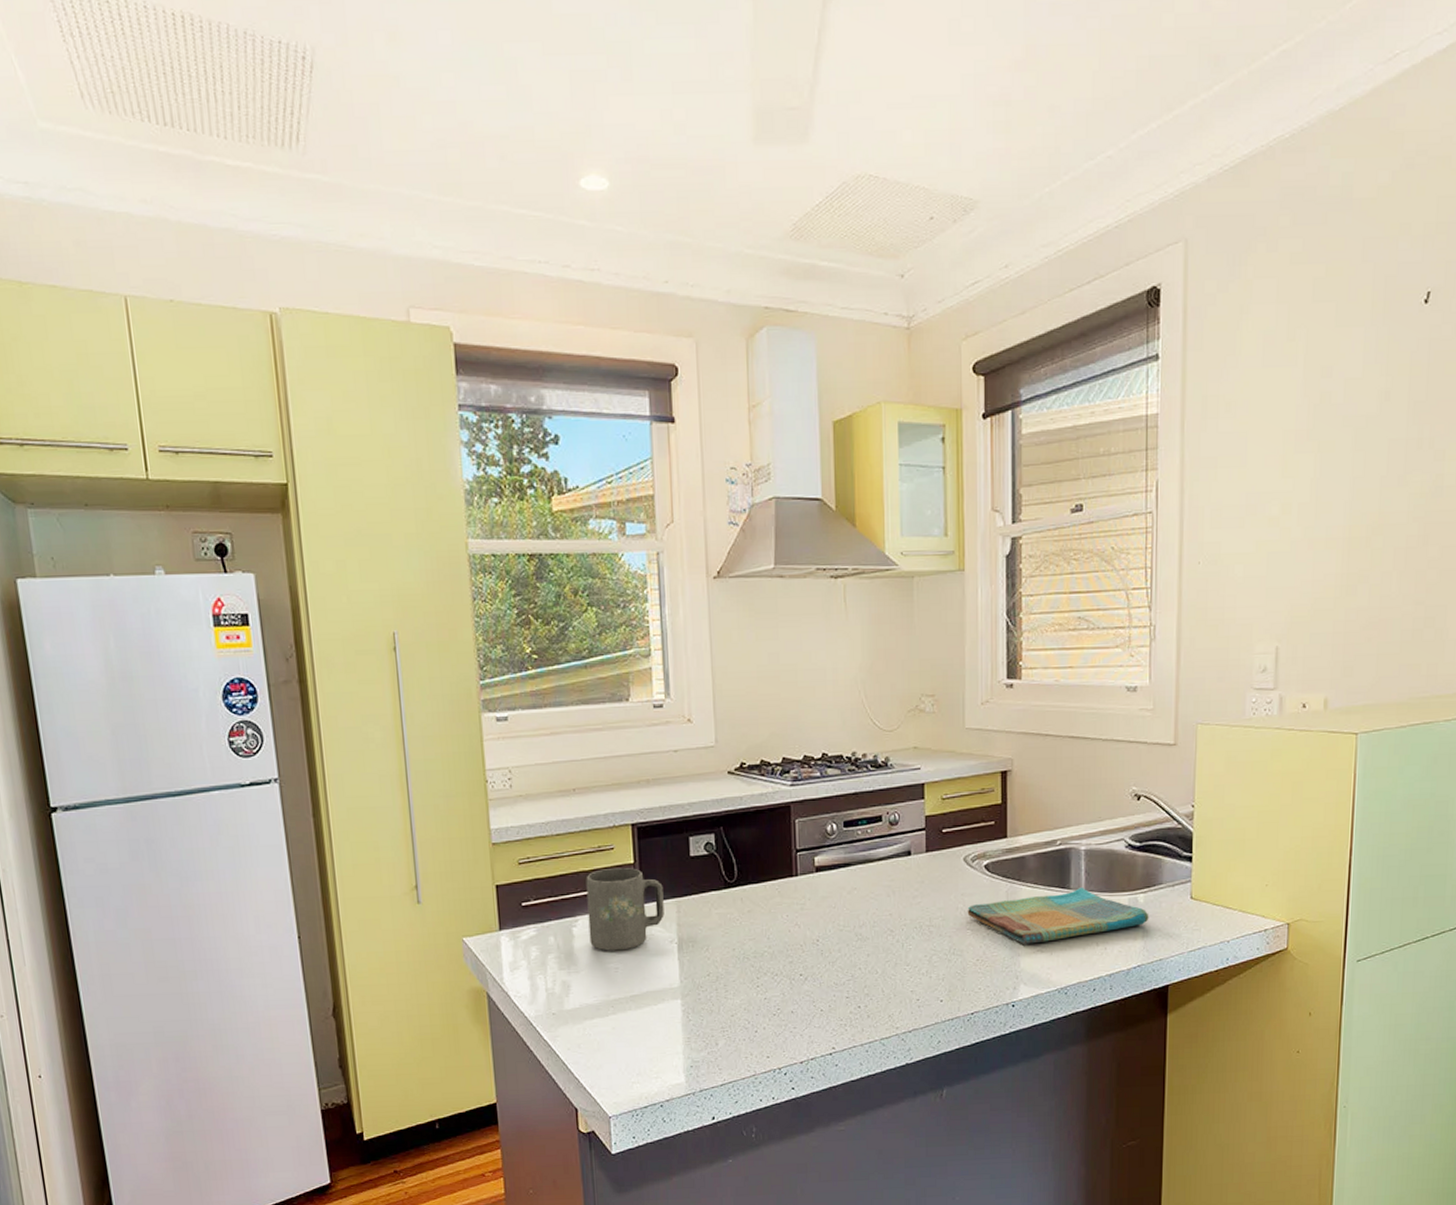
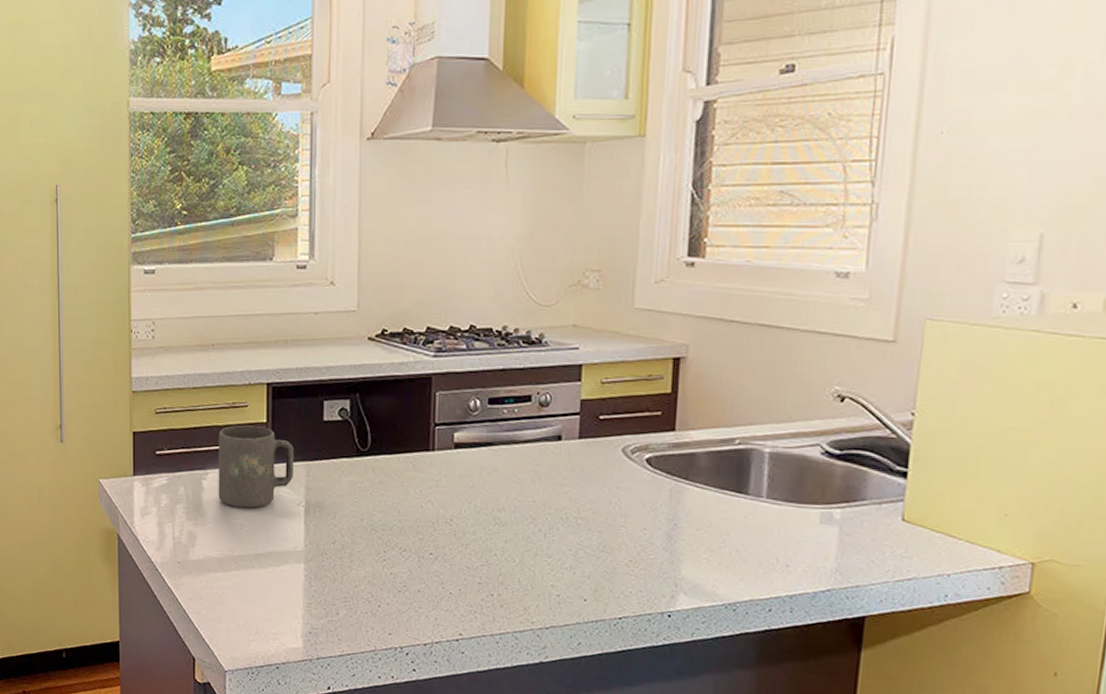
dish towel: present [967,888,1149,944] -> none [622,494,846,551]

